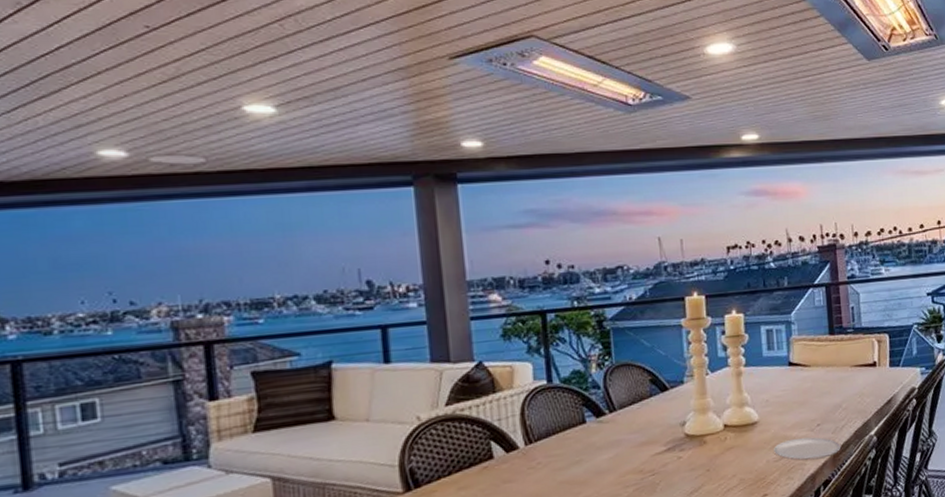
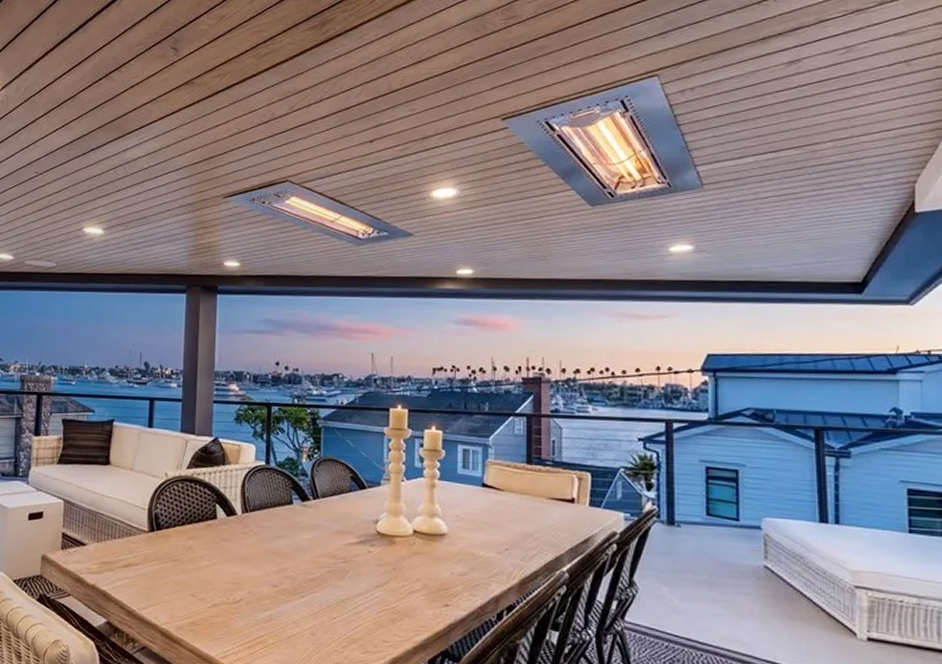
plate: present [774,437,842,461] -> none [459,558,530,584]

